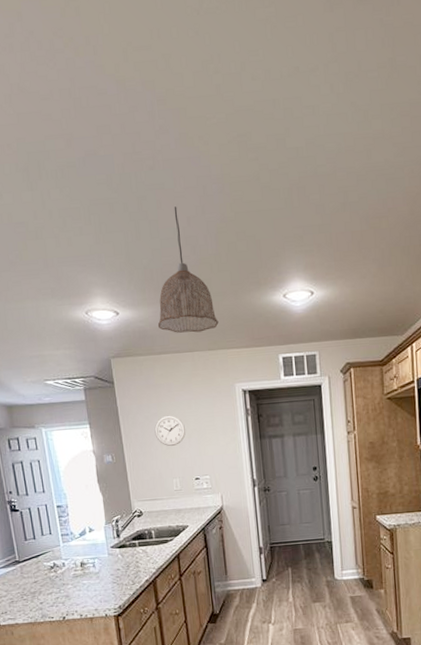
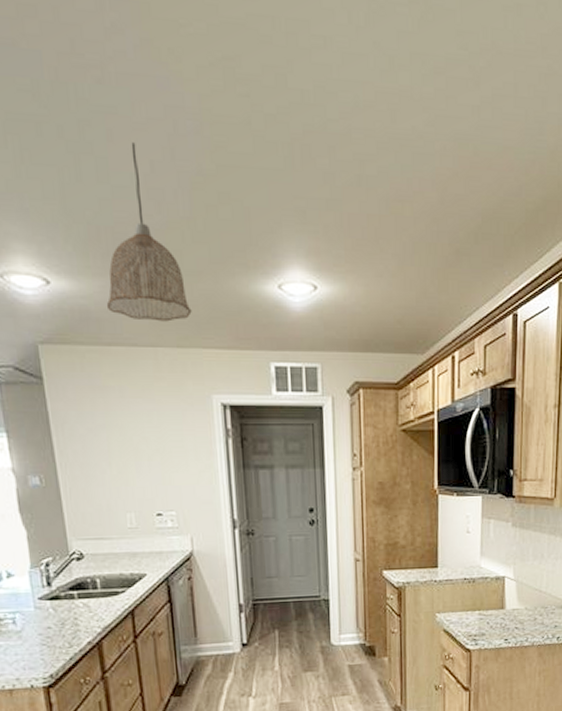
wall clock: present [154,415,186,447] -> none [101,429,145,471]

